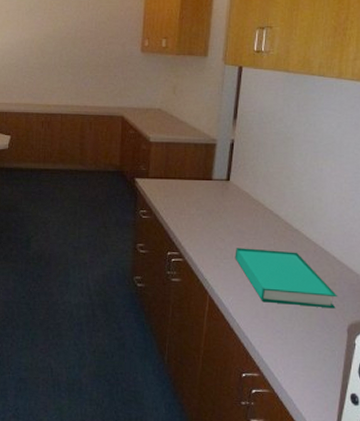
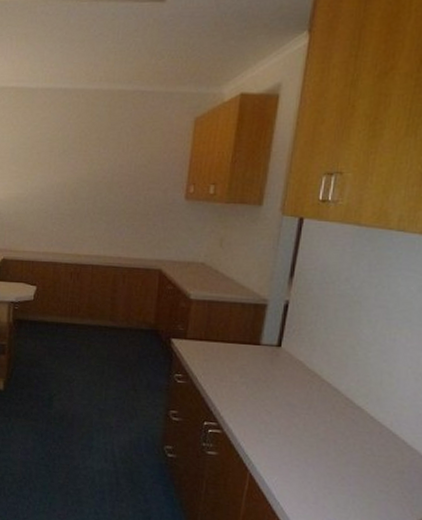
binder: present [235,248,337,309] -> none [282,422,405,501]

